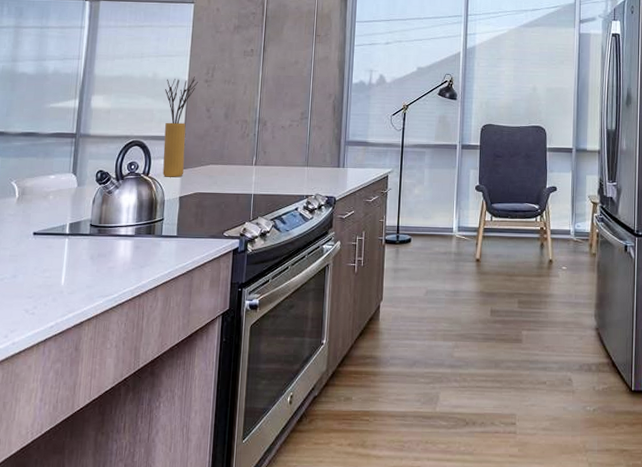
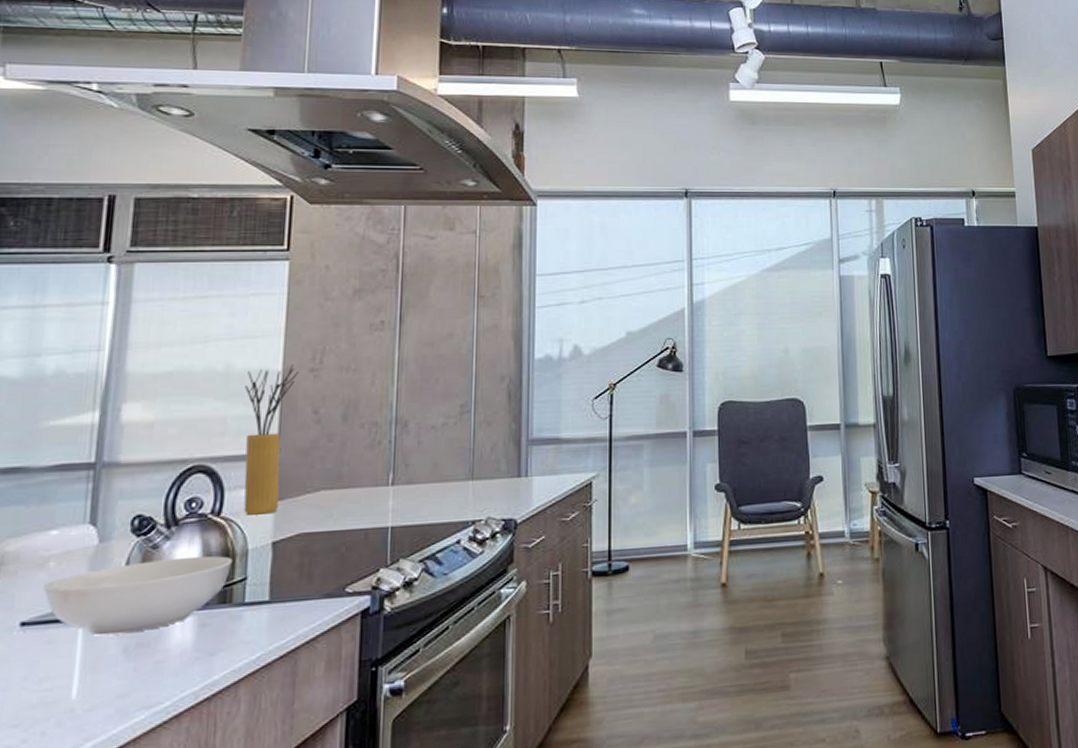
bowl: none [45,201,156,247] -> present [42,555,233,636]

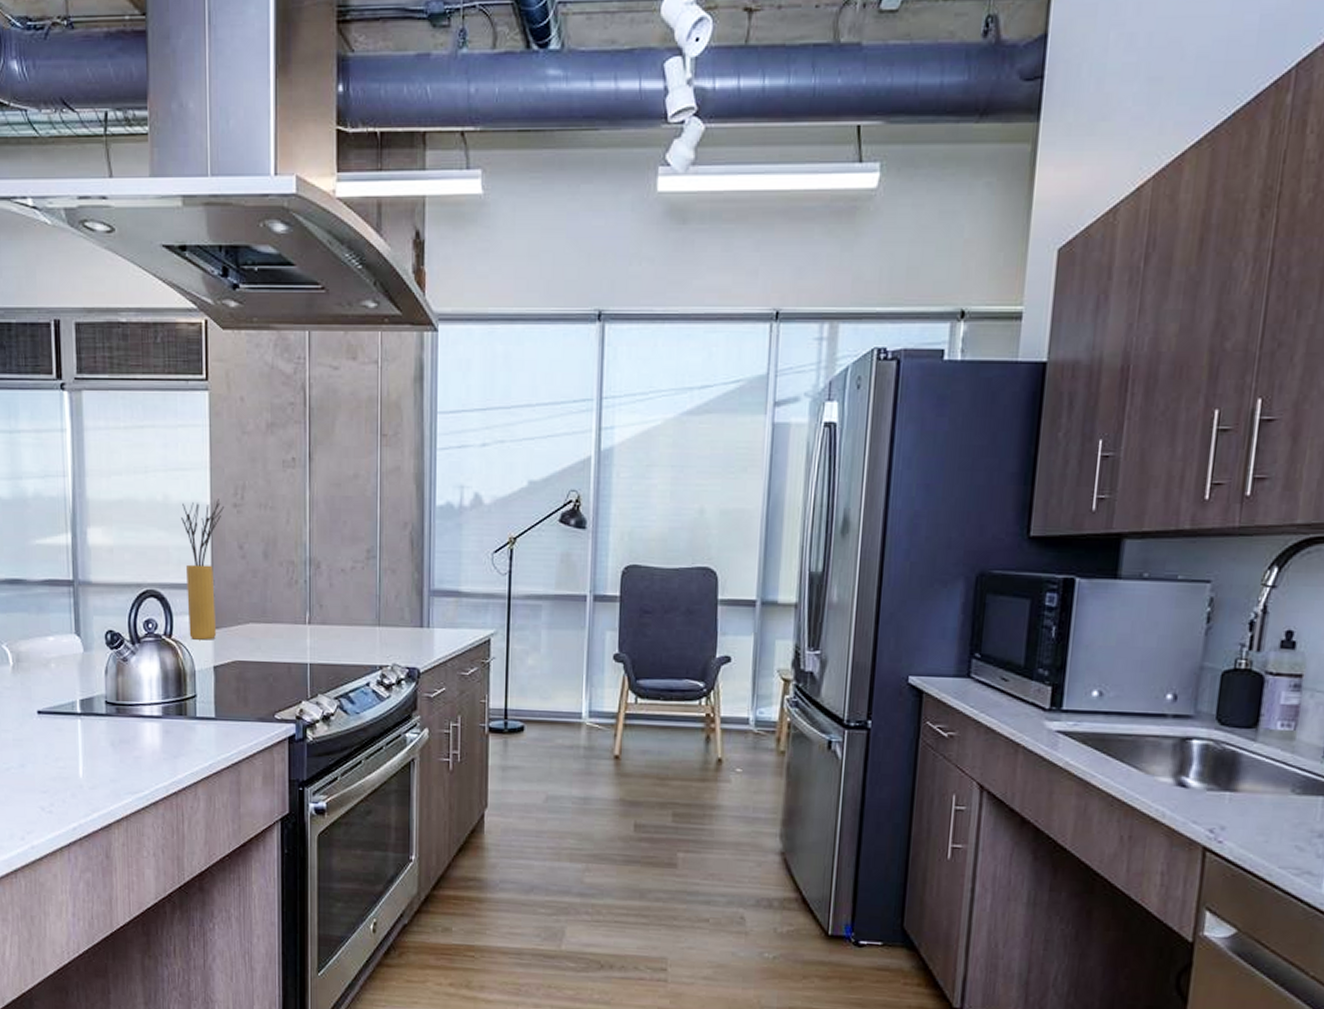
bowl: present [42,555,233,636] -> none [48,671,185,731]

